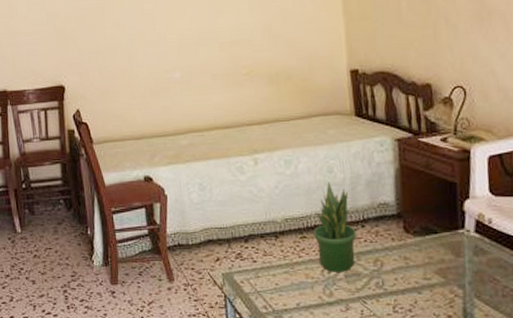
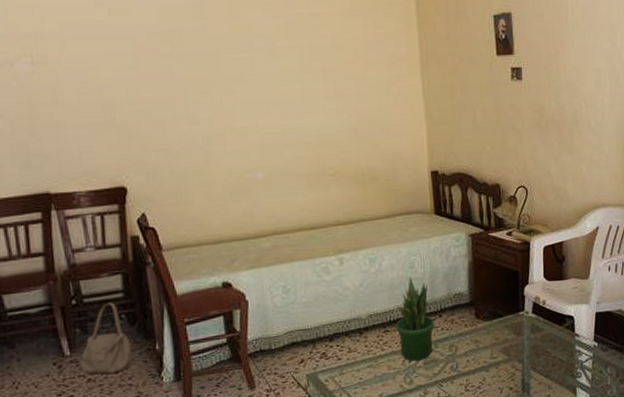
handbag: none [28,188,69,252] -> present [80,302,132,375]

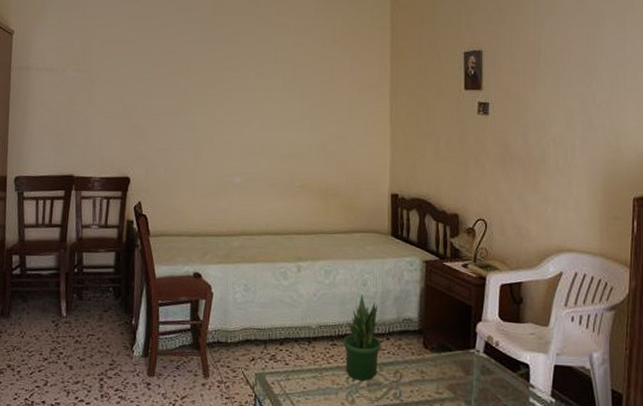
handbag: present [80,302,132,375] -> none [71,275,113,339]

